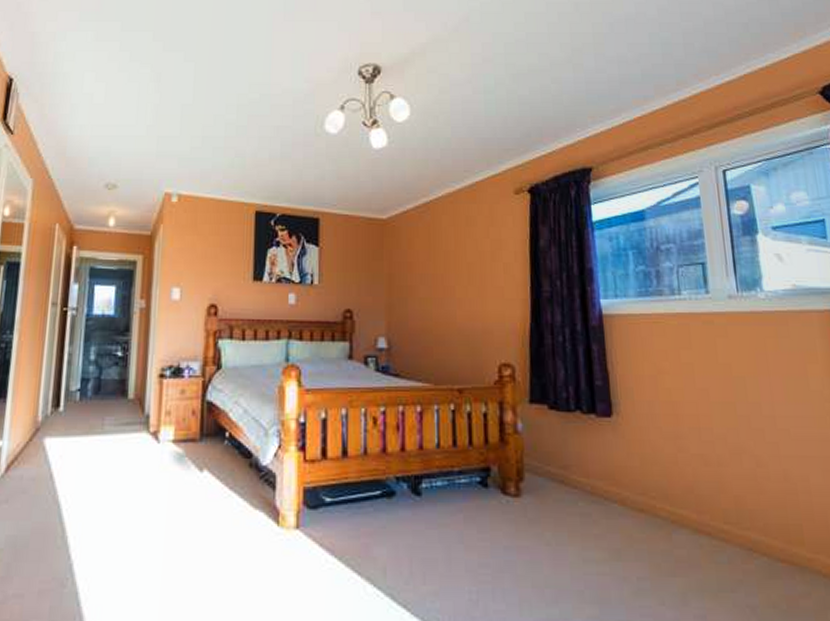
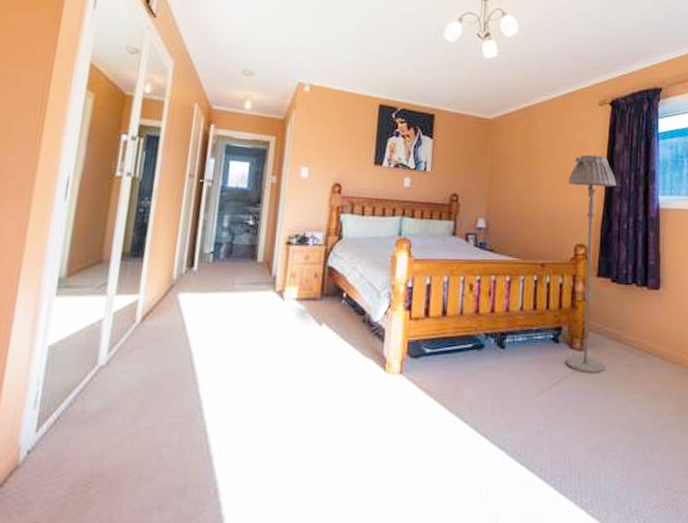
floor lamp: none [484,254,550,525] -> present [565,154,617,373]

